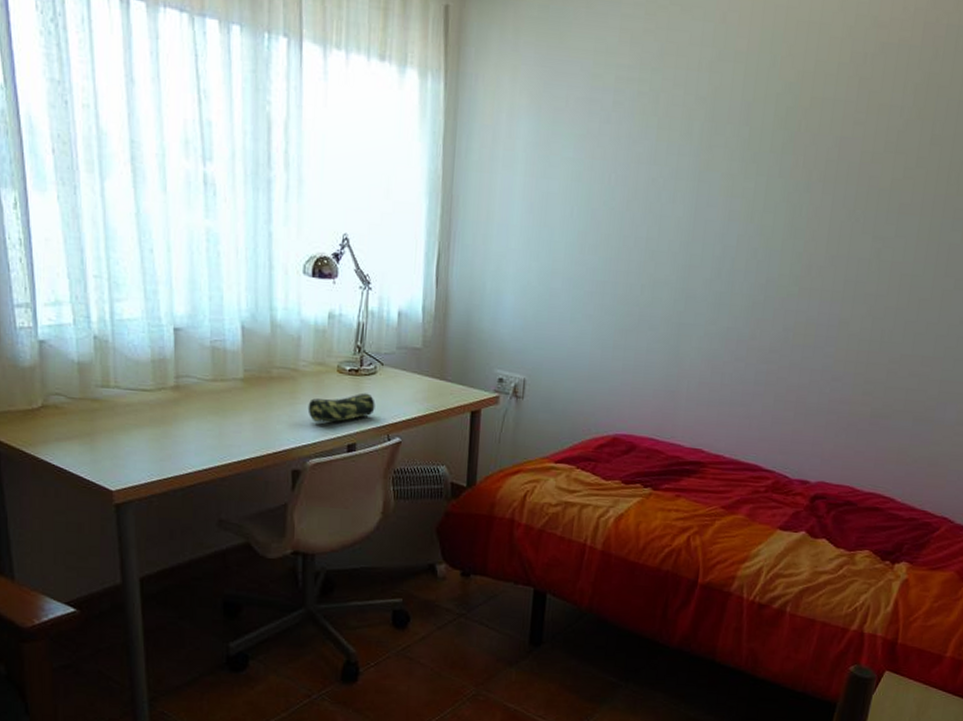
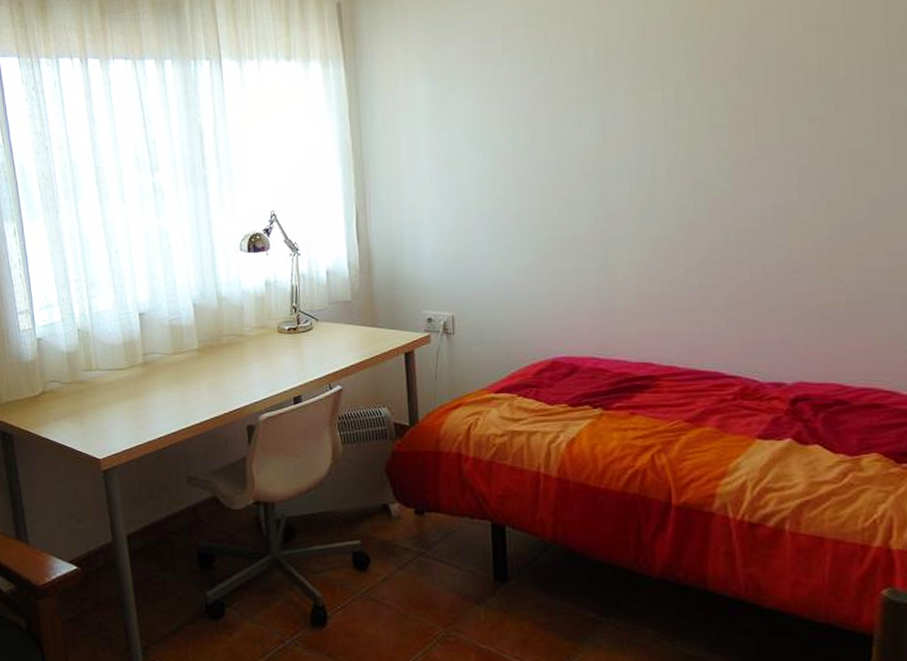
pencil case: present [307,392,375,423] -> none [255,348,315,379]

